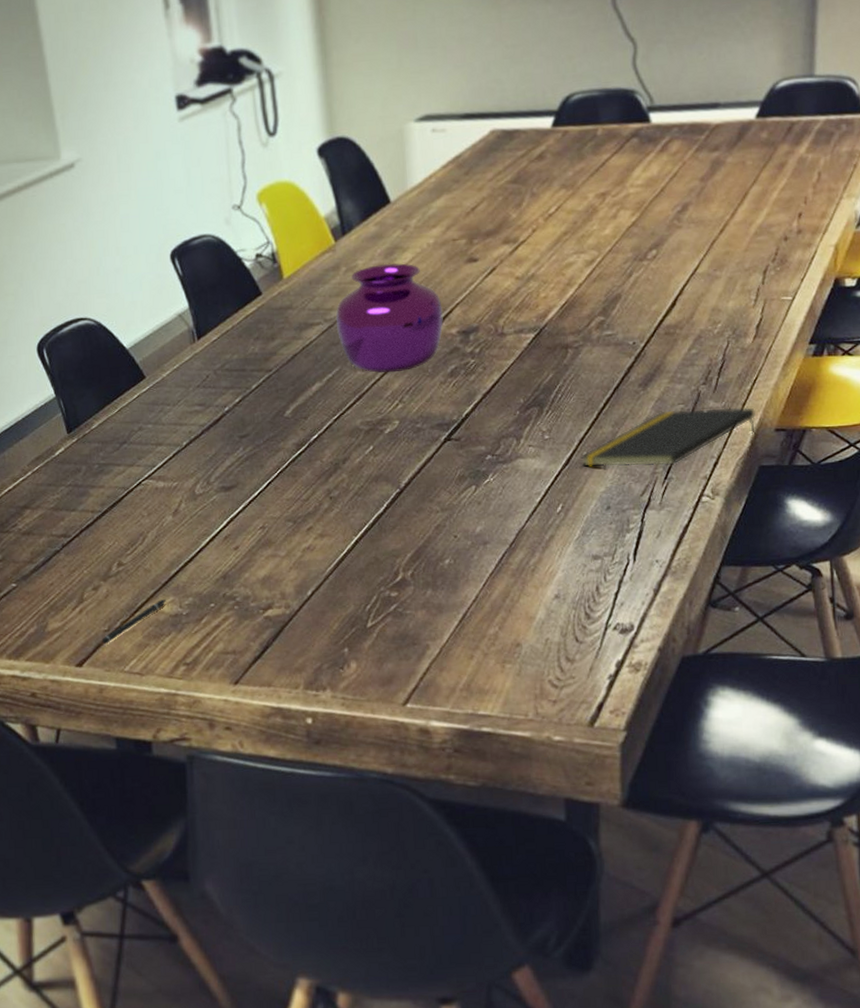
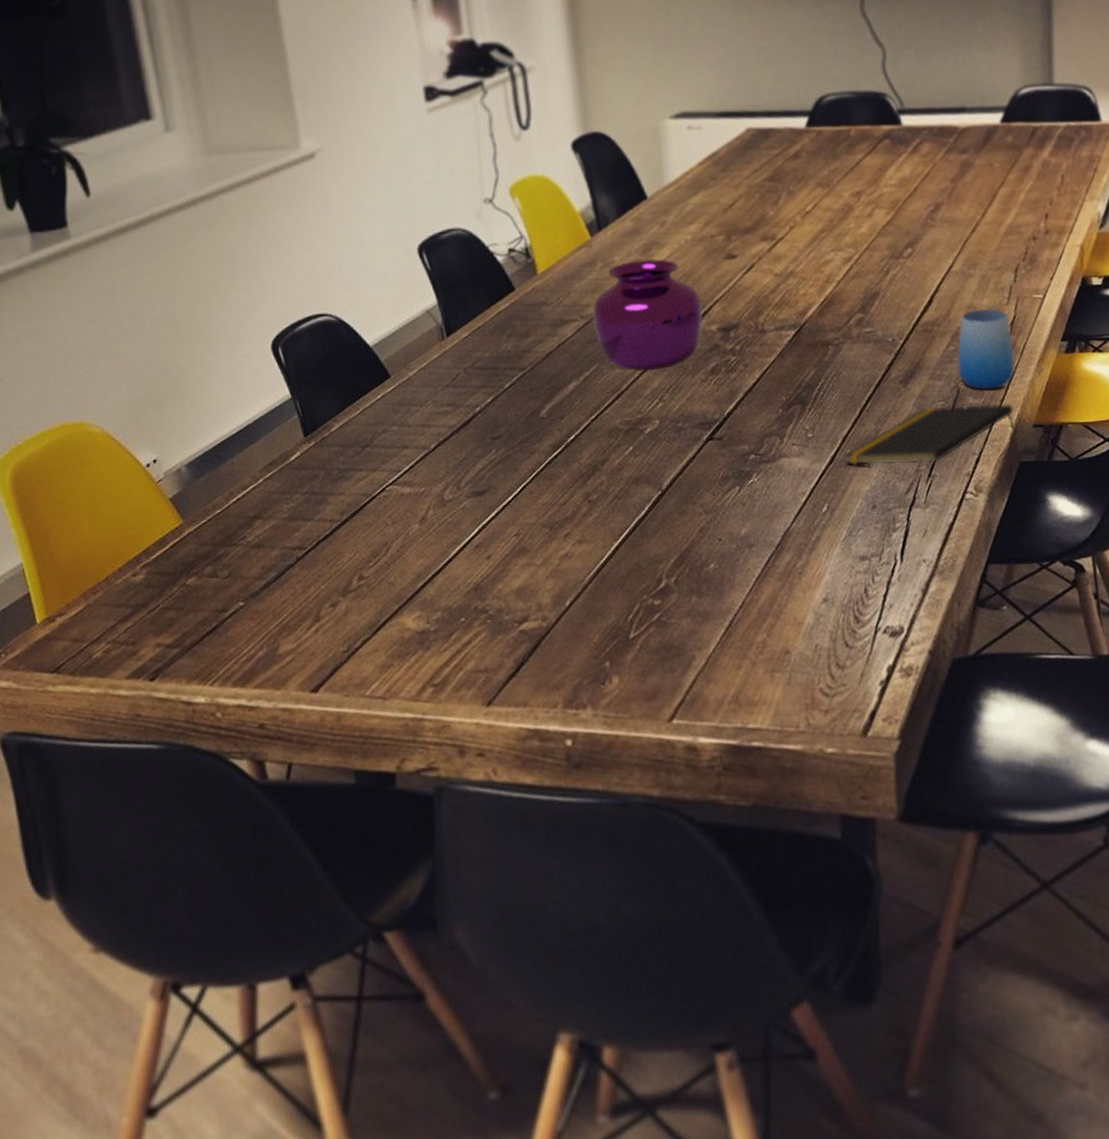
pen: present [102,599,166,644] -> none [340,615,412,666]
cup: none [698,311,759,394] -> present [957,308,1015,390]

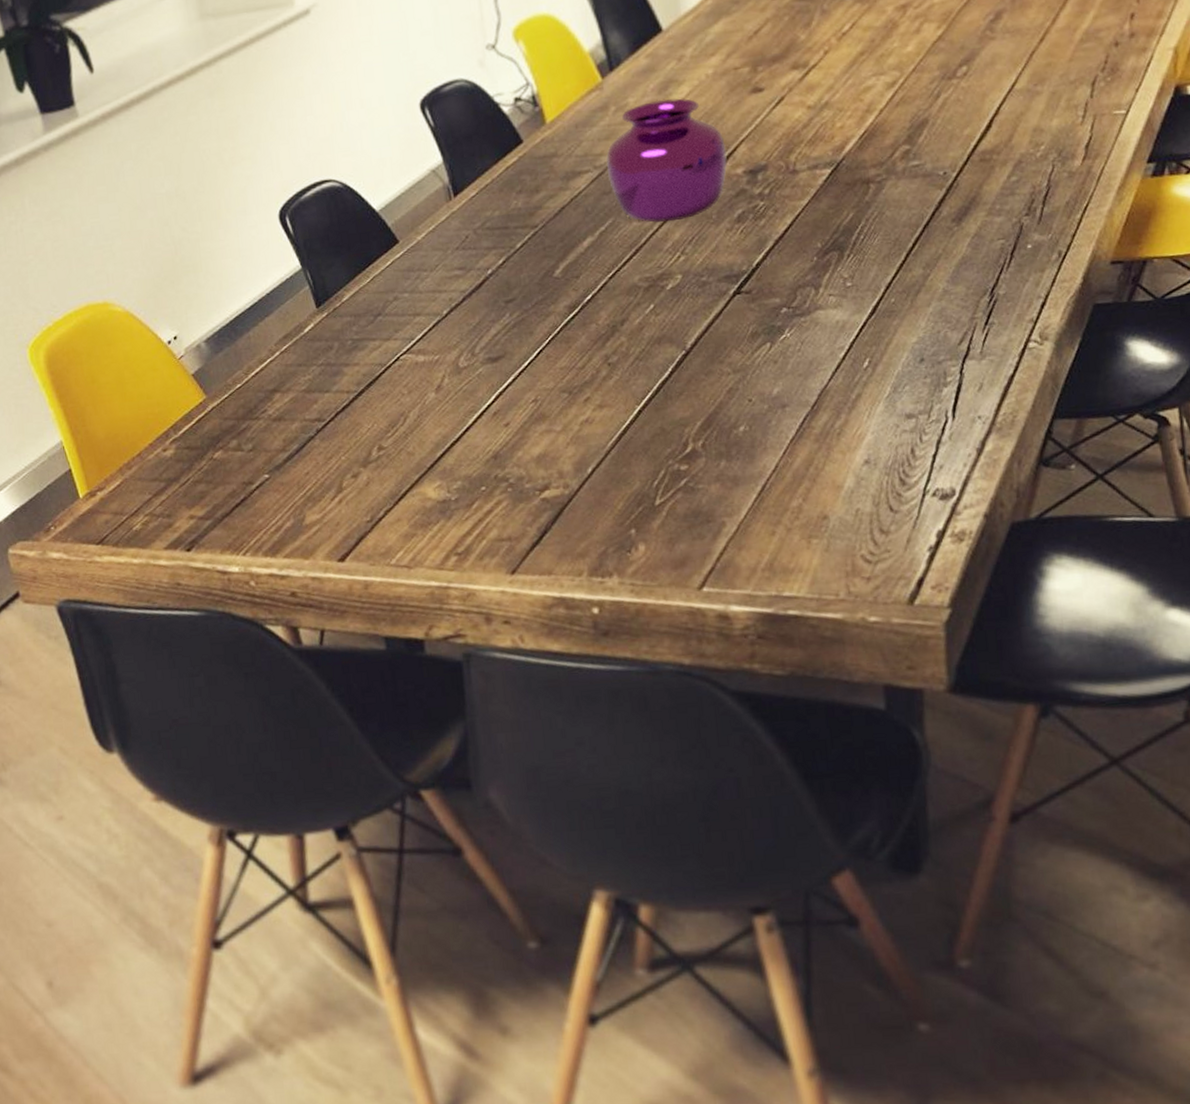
notepad: present [844,402,1015,466] -> none [888,237,1089,316]
cup: present [957,308,1015,390] -> none [1020,130,1089,225]

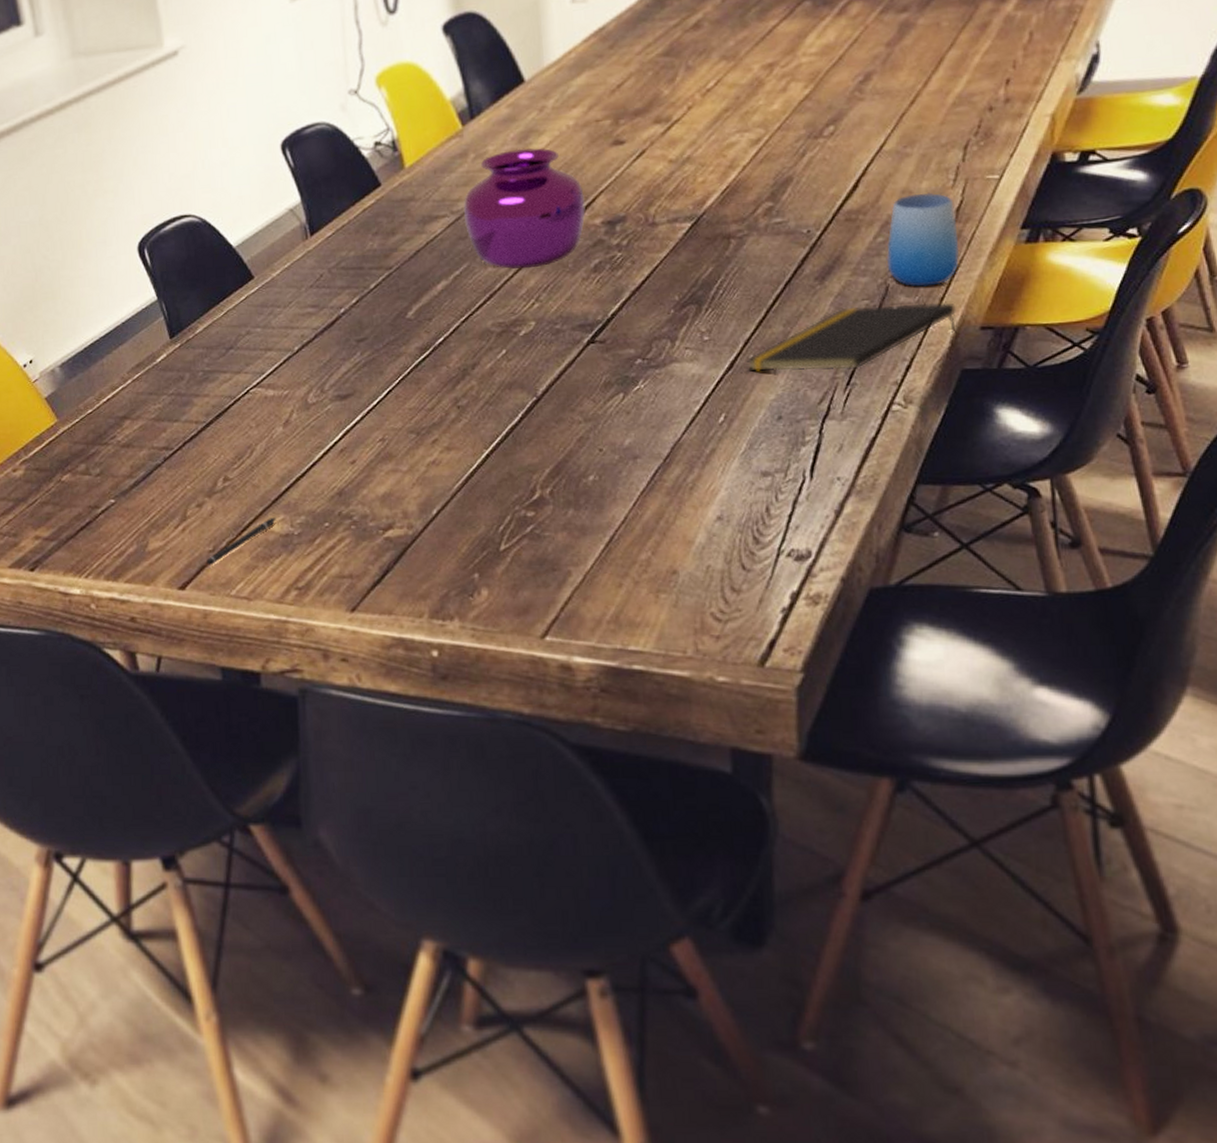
pen: none [364,484,433,536] -> present [206,517,276,565]
notepad: none [888,237,1089,316] -> present [746,301,958,373]
cup: none [1020,130,1089,225] -> present [886,192,959,287]

